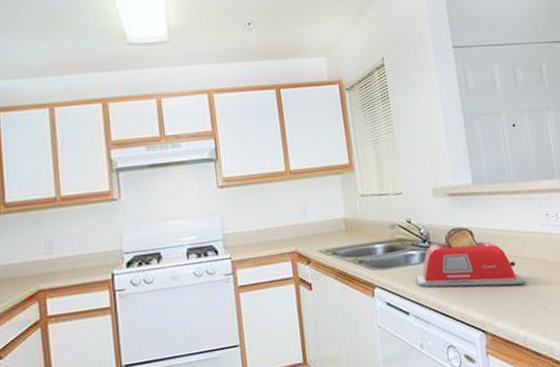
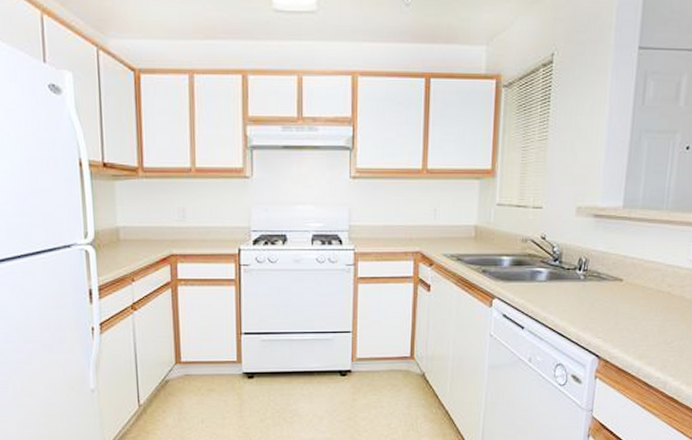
toaster: present [416,227,527,288] -> none [538,251,656,318]

